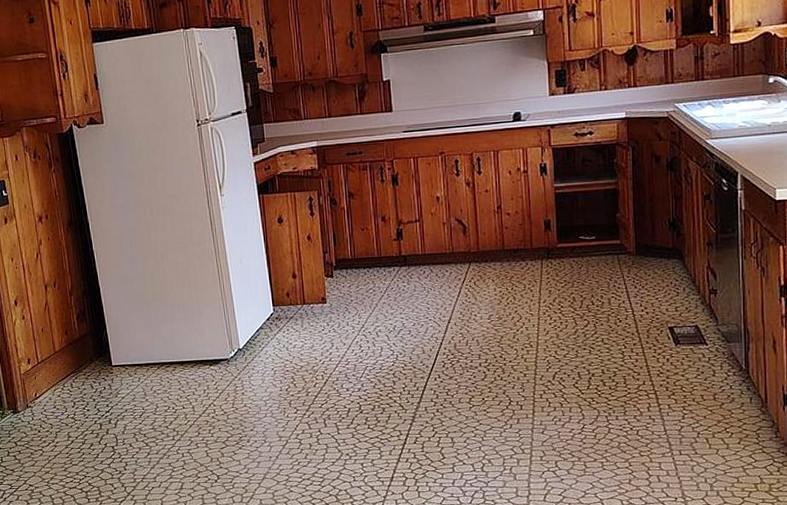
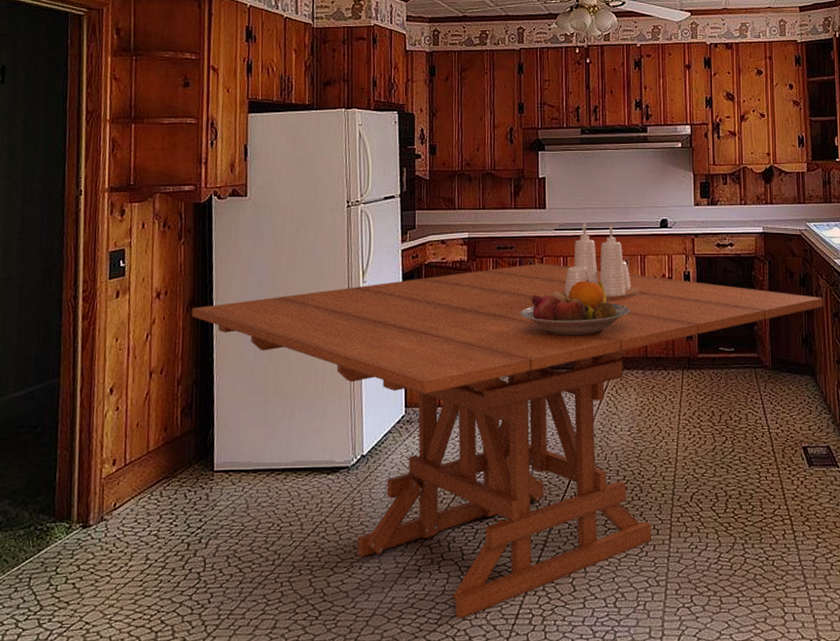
dining table: none [71,165,693,482] -> present [191,263,823,619]
fruit bowl: none [374,178,485,234] -> present [520,279,630,336]
condiment set: none [413,122,493,199] -> present [560,223,639,302]

